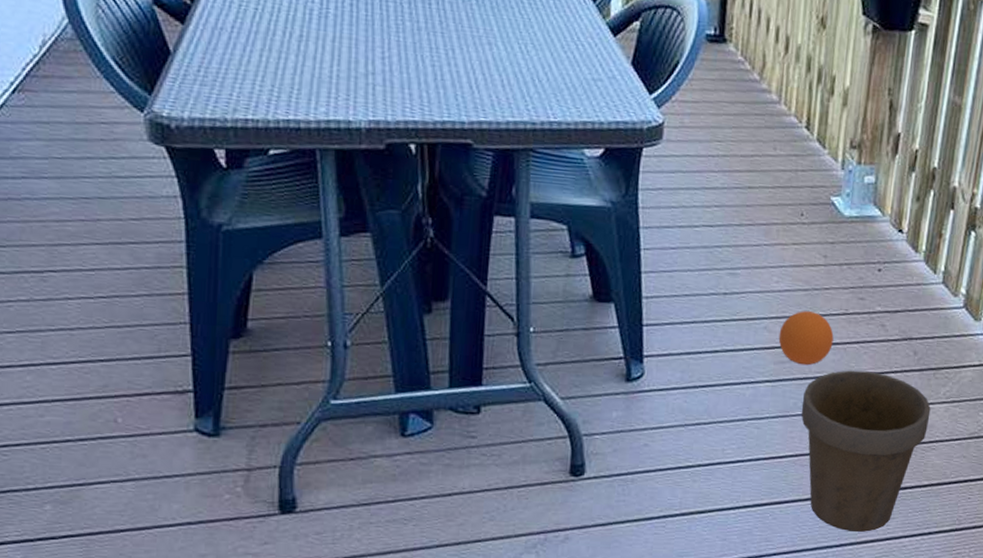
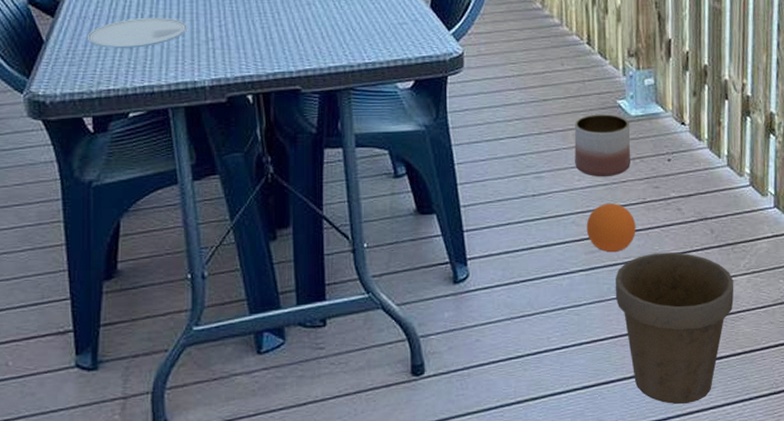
plate: none [223,37,345,73] -> present [87,17,188,49]
planter: none [775,209,842,282] -> present [574,113,630,178]

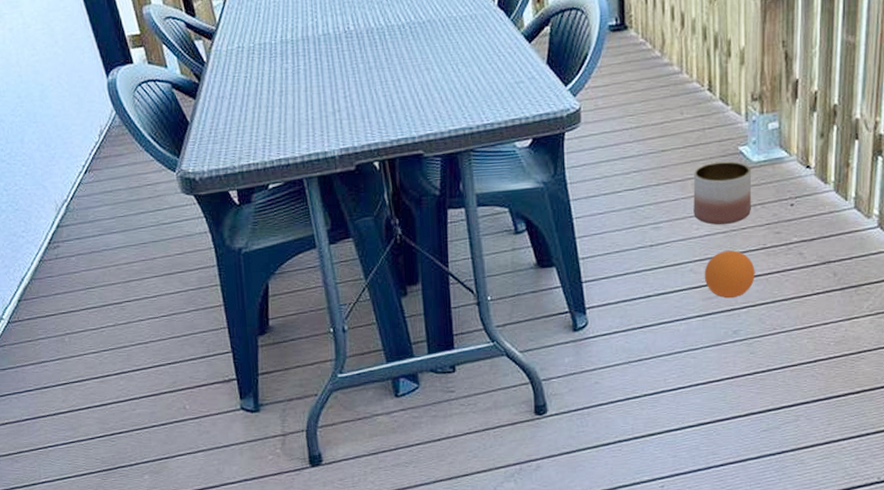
plate: present [87,17,188,49] -> none [226,92,316,125]
flowerpot: present [615,252,734,404] -> none [732,296,856,439]

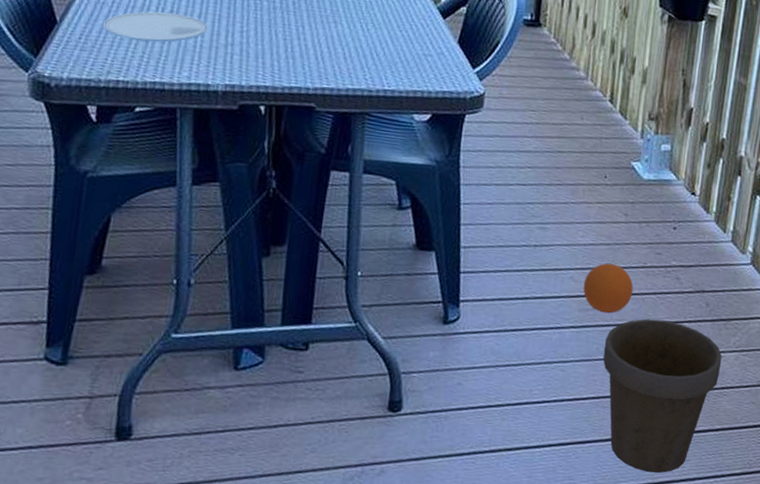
plate: none [226,92,316,125] -> present [102,11,209,42]
planter: present [693,161,752,226] -> none [581,172,641,238]
flowerpot: none [732,296,856,439] -> present [603,318,722,473]

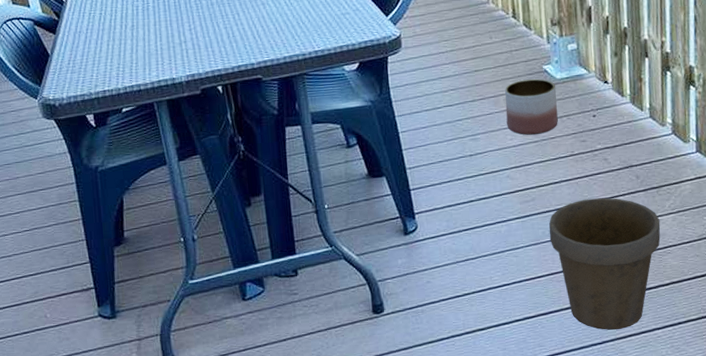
plate: present [102,11,209,42] -> none [83,26,164,56]
planter: none [581,172,641,238] -> present [504,78,558,136]
ball: present [583,263,633,314] -> none [520,158,566,201]

